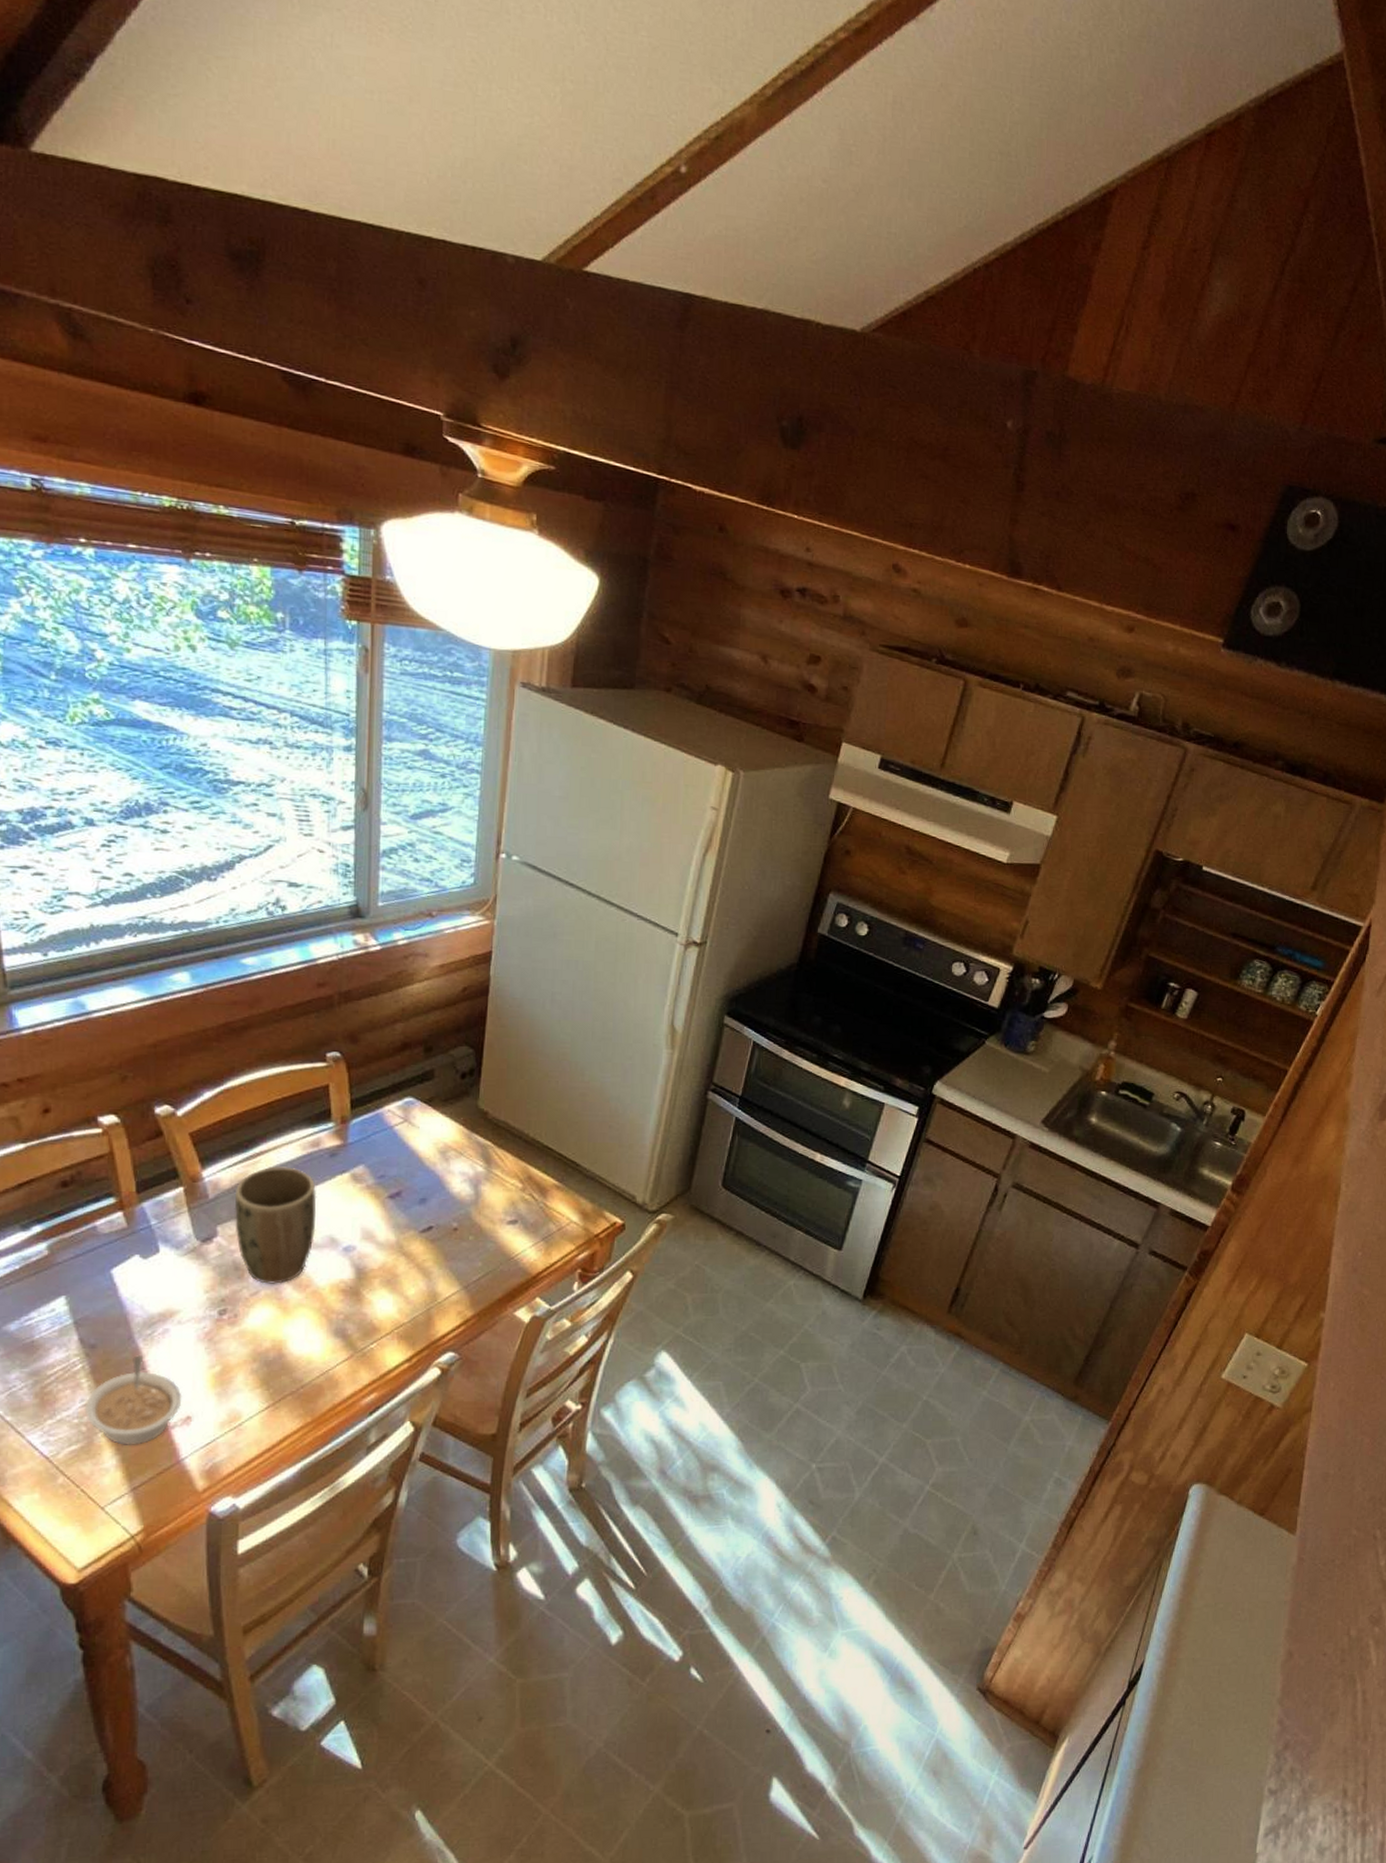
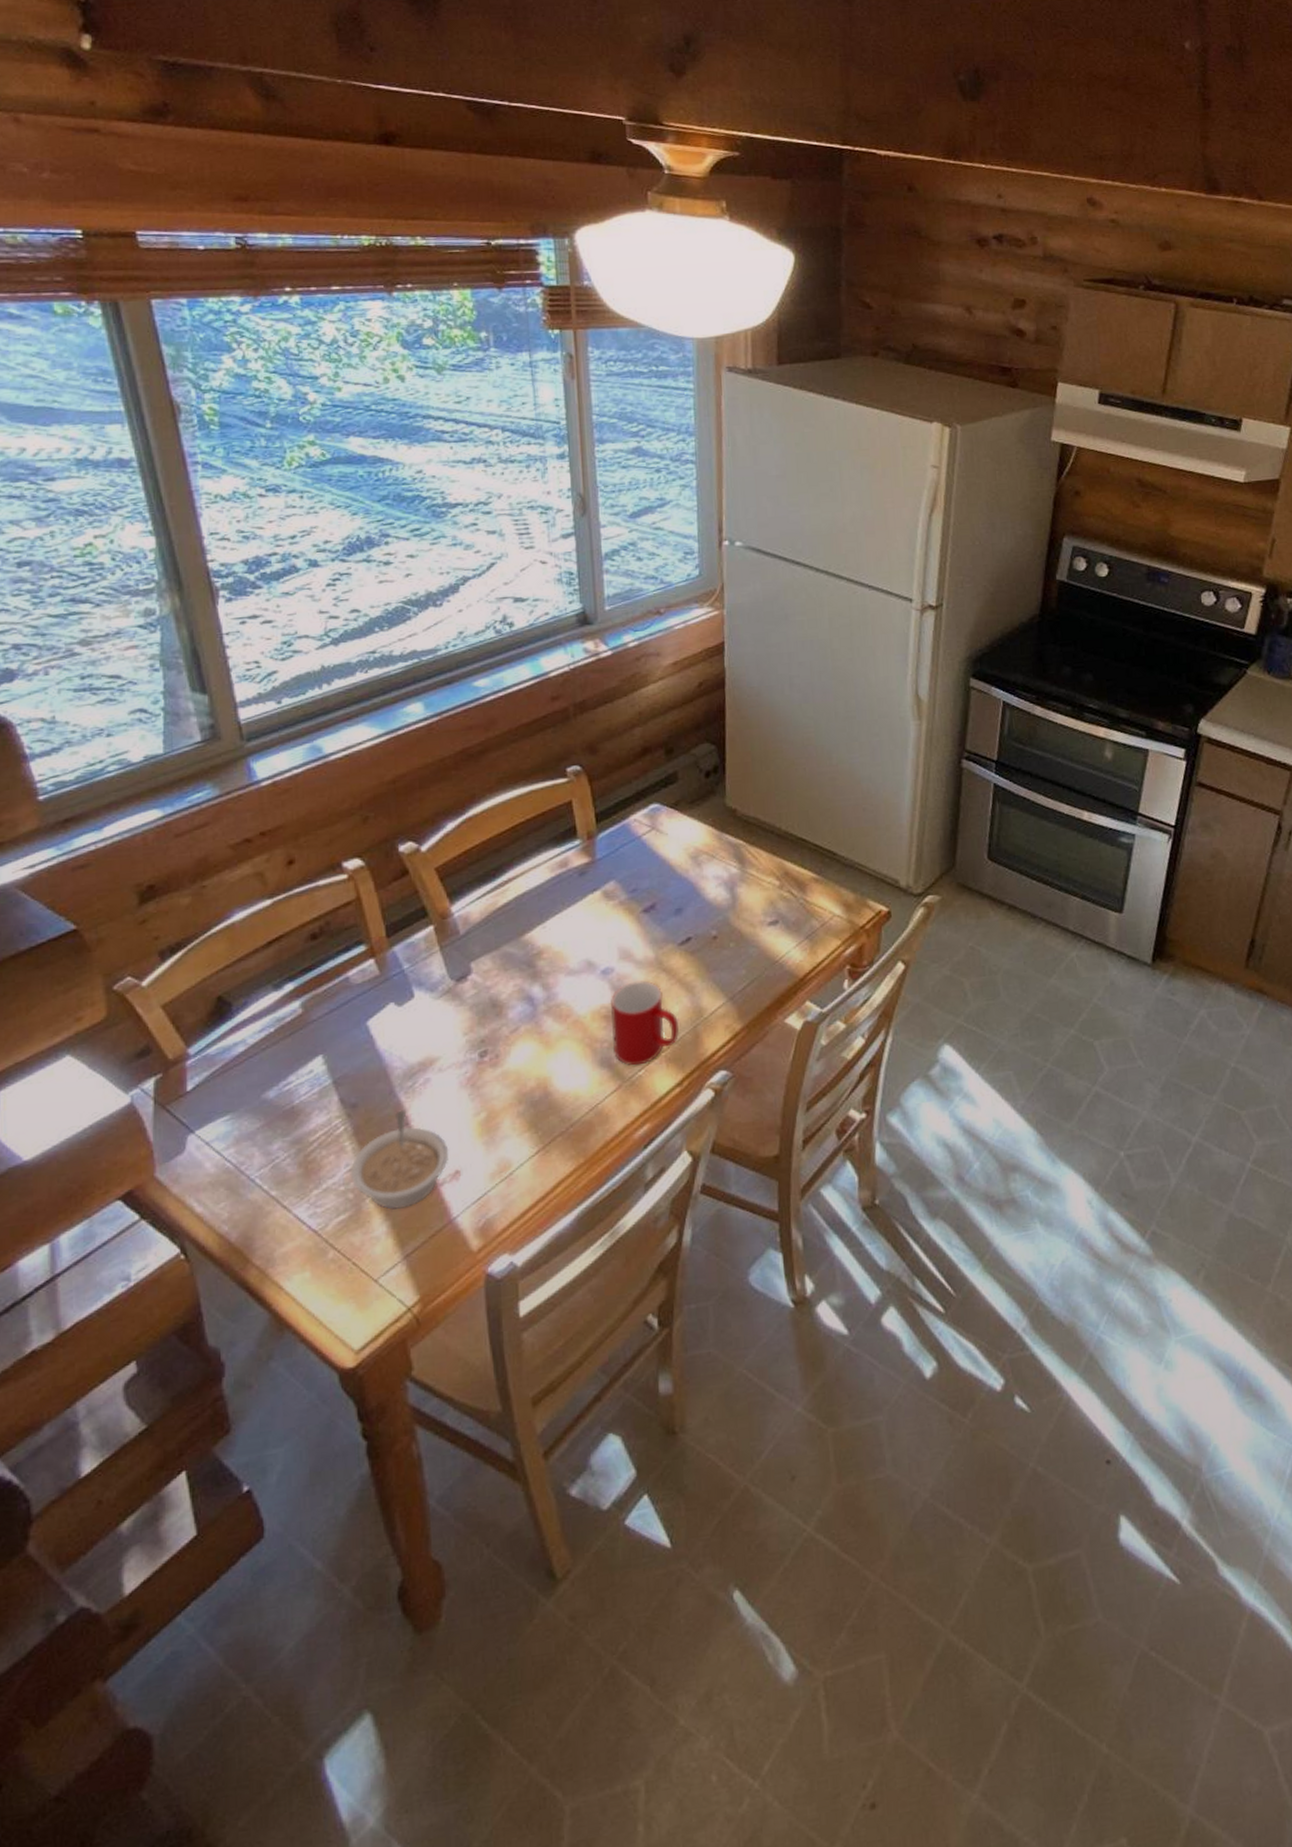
plant pot: present [234,1166,317,1284] -> none [486,891,572,1019]
cup: none [349,1261,414,1339] -> present [611,980,680,1066]

